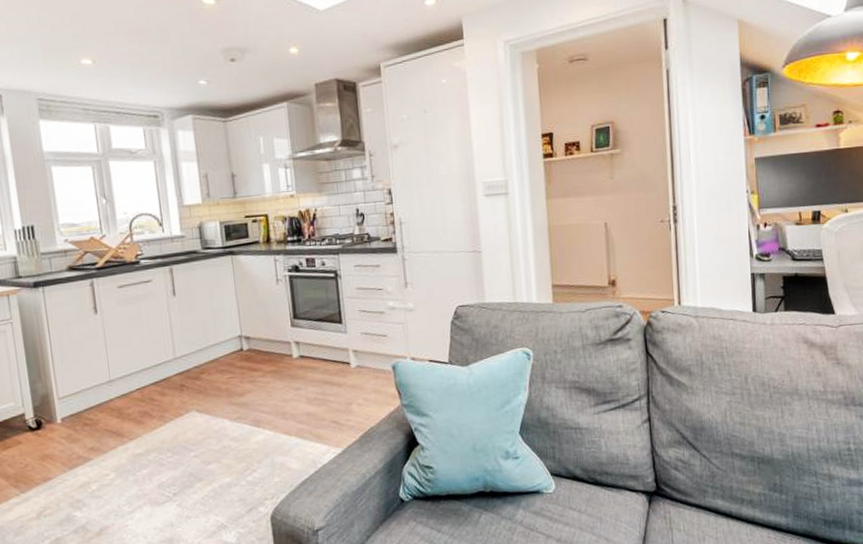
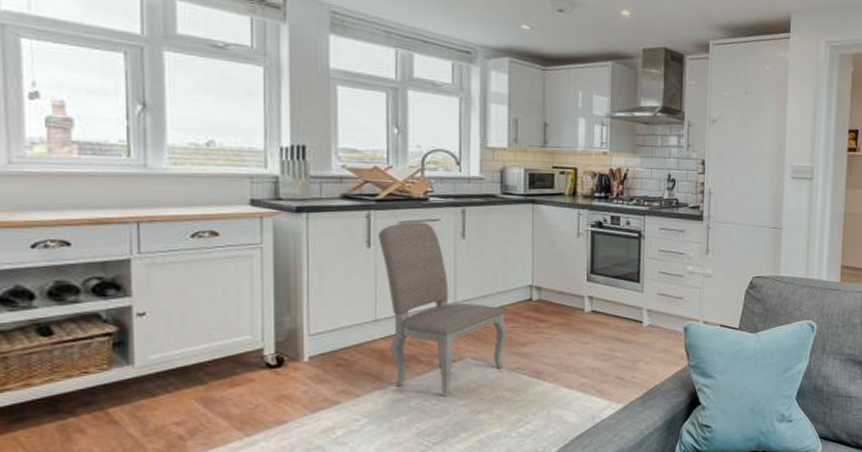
dining chair: none [102,284,226,450] -> present [378,222,509,398]

